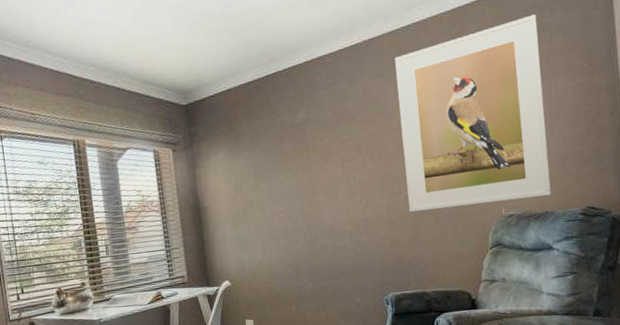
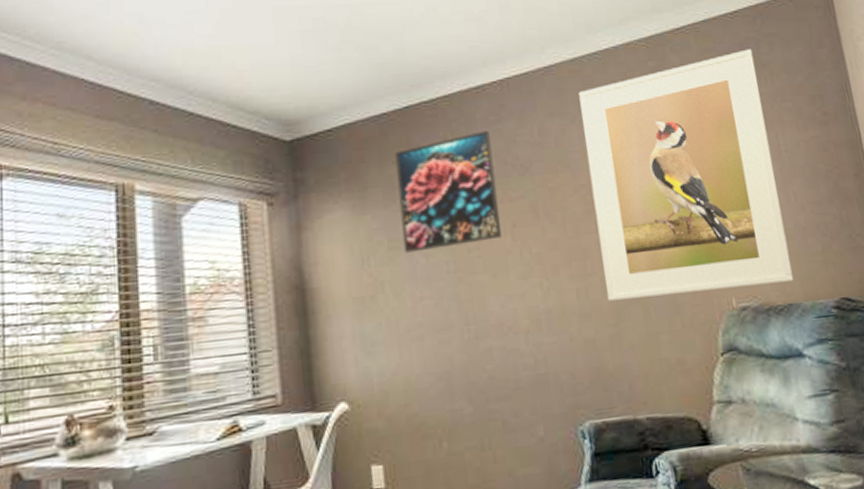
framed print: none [258,91,335,182] -> present [394,131,502,253]

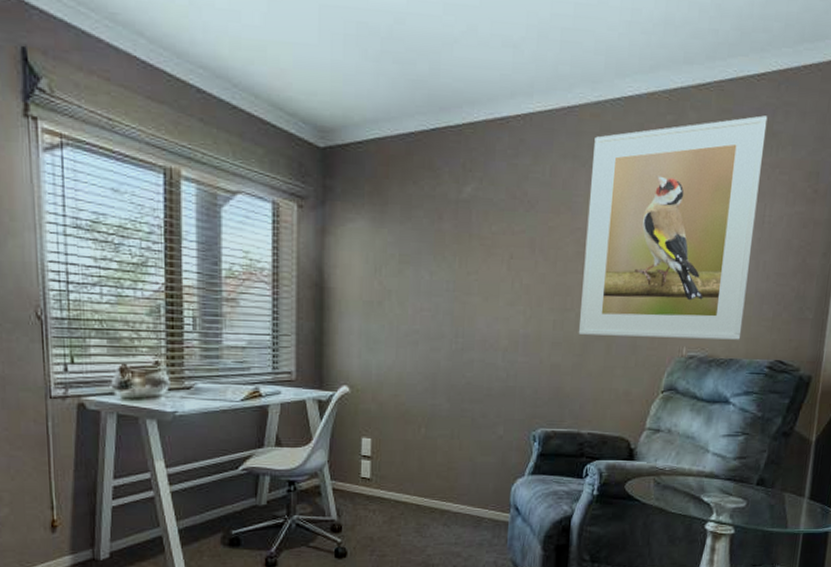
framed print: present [394,131,502,253] -> none [413,163,505,269]

